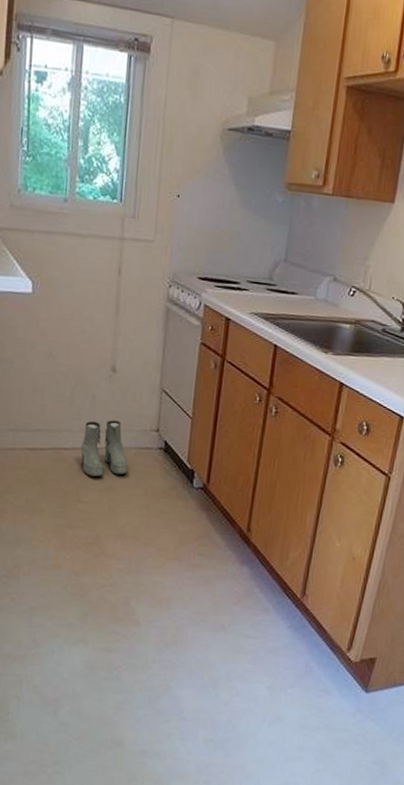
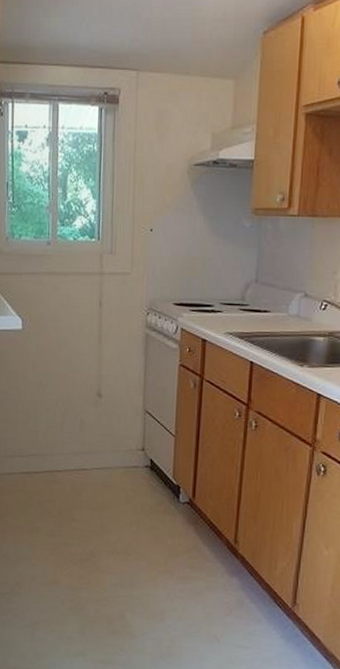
boots: present [80,420,128,477] -> none [72,442,117,496]

